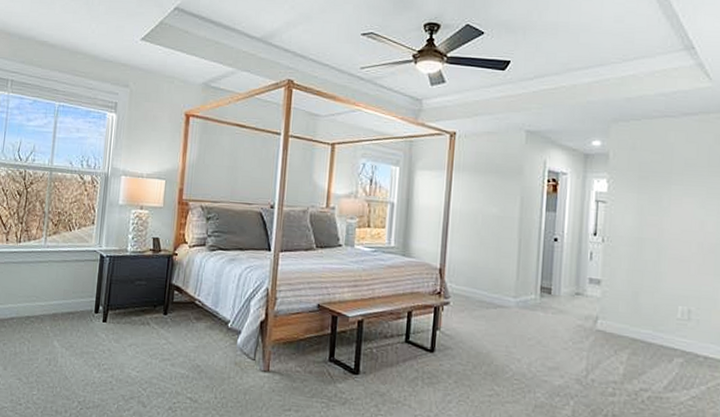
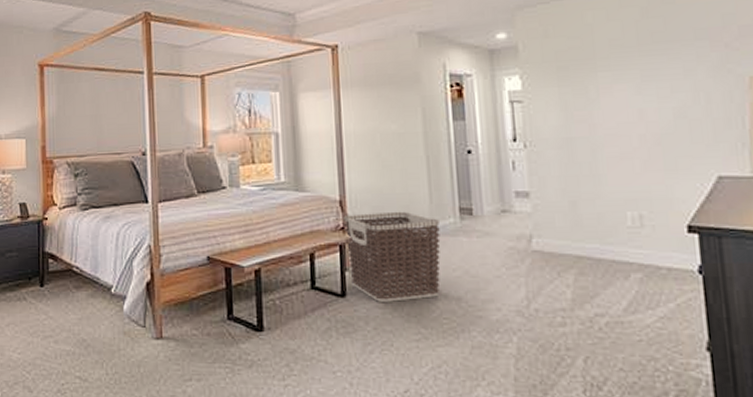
clothes hamper: none [440,282,522,361] -> present [343,211,441,302]

